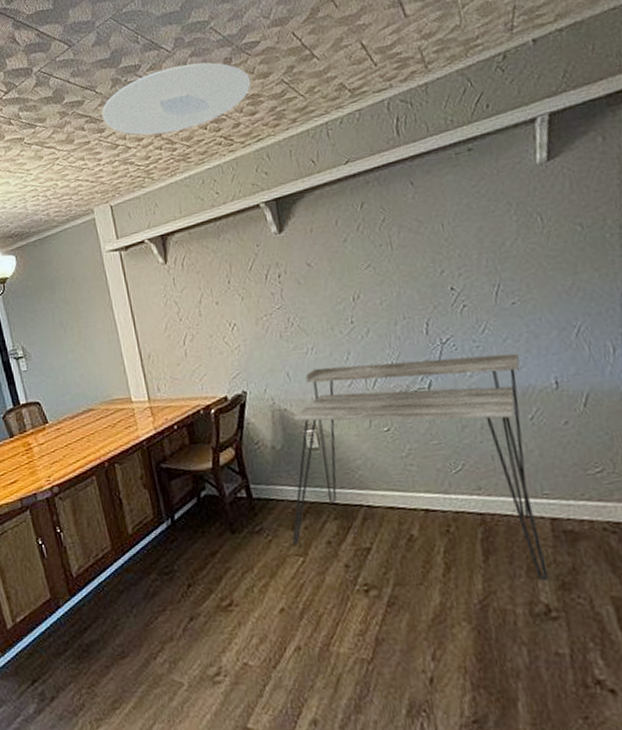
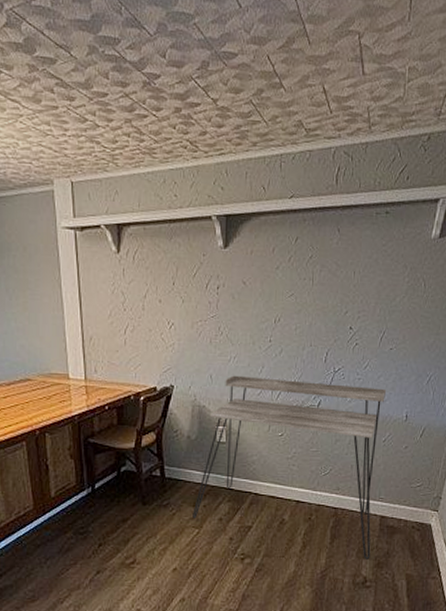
ceiling light: present [102,62,251,136] -> none [74,52,223,123]

